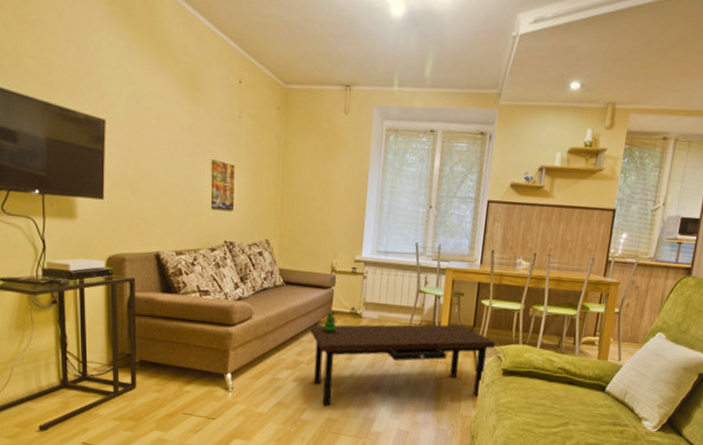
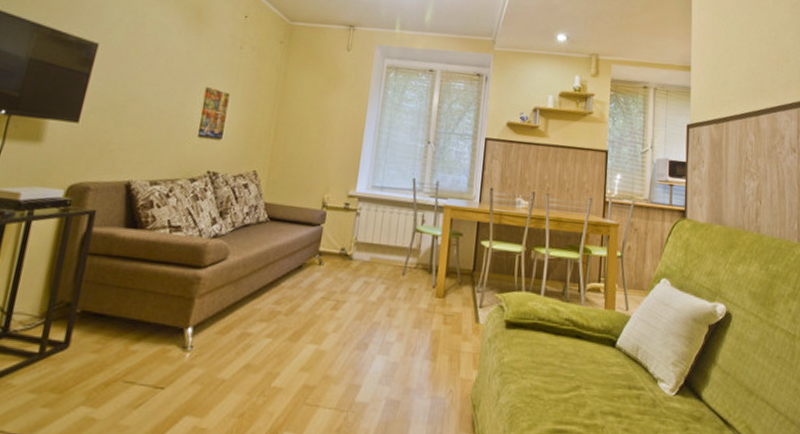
coffee table: present [309,312,496,407] -> none [291,253,498,370]

